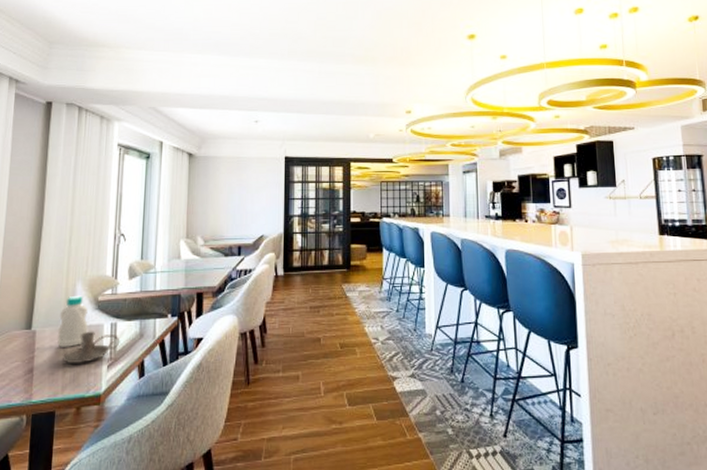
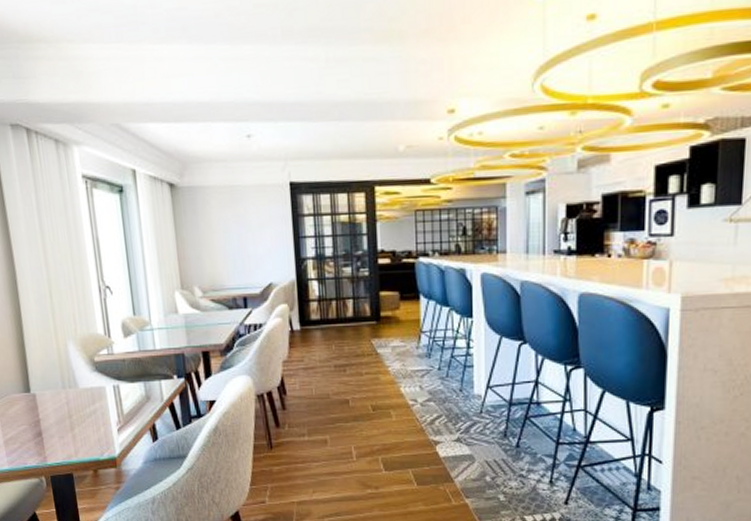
bottle: present [56,295,88,348] -> none [56,356,90,412]
candle holder: present [63,331,120,363] -> none [69,393,127,427]

